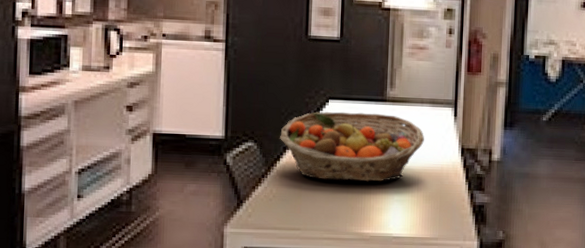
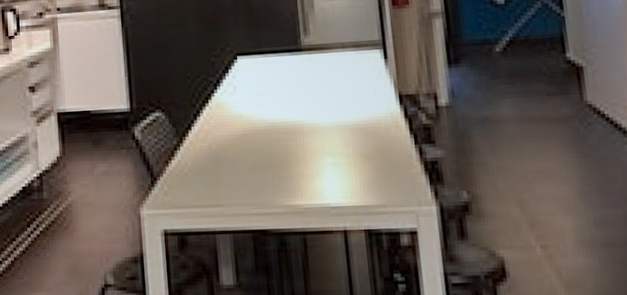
fruit basket: present [280,111,424,182] -> none [188,65,353,147]

